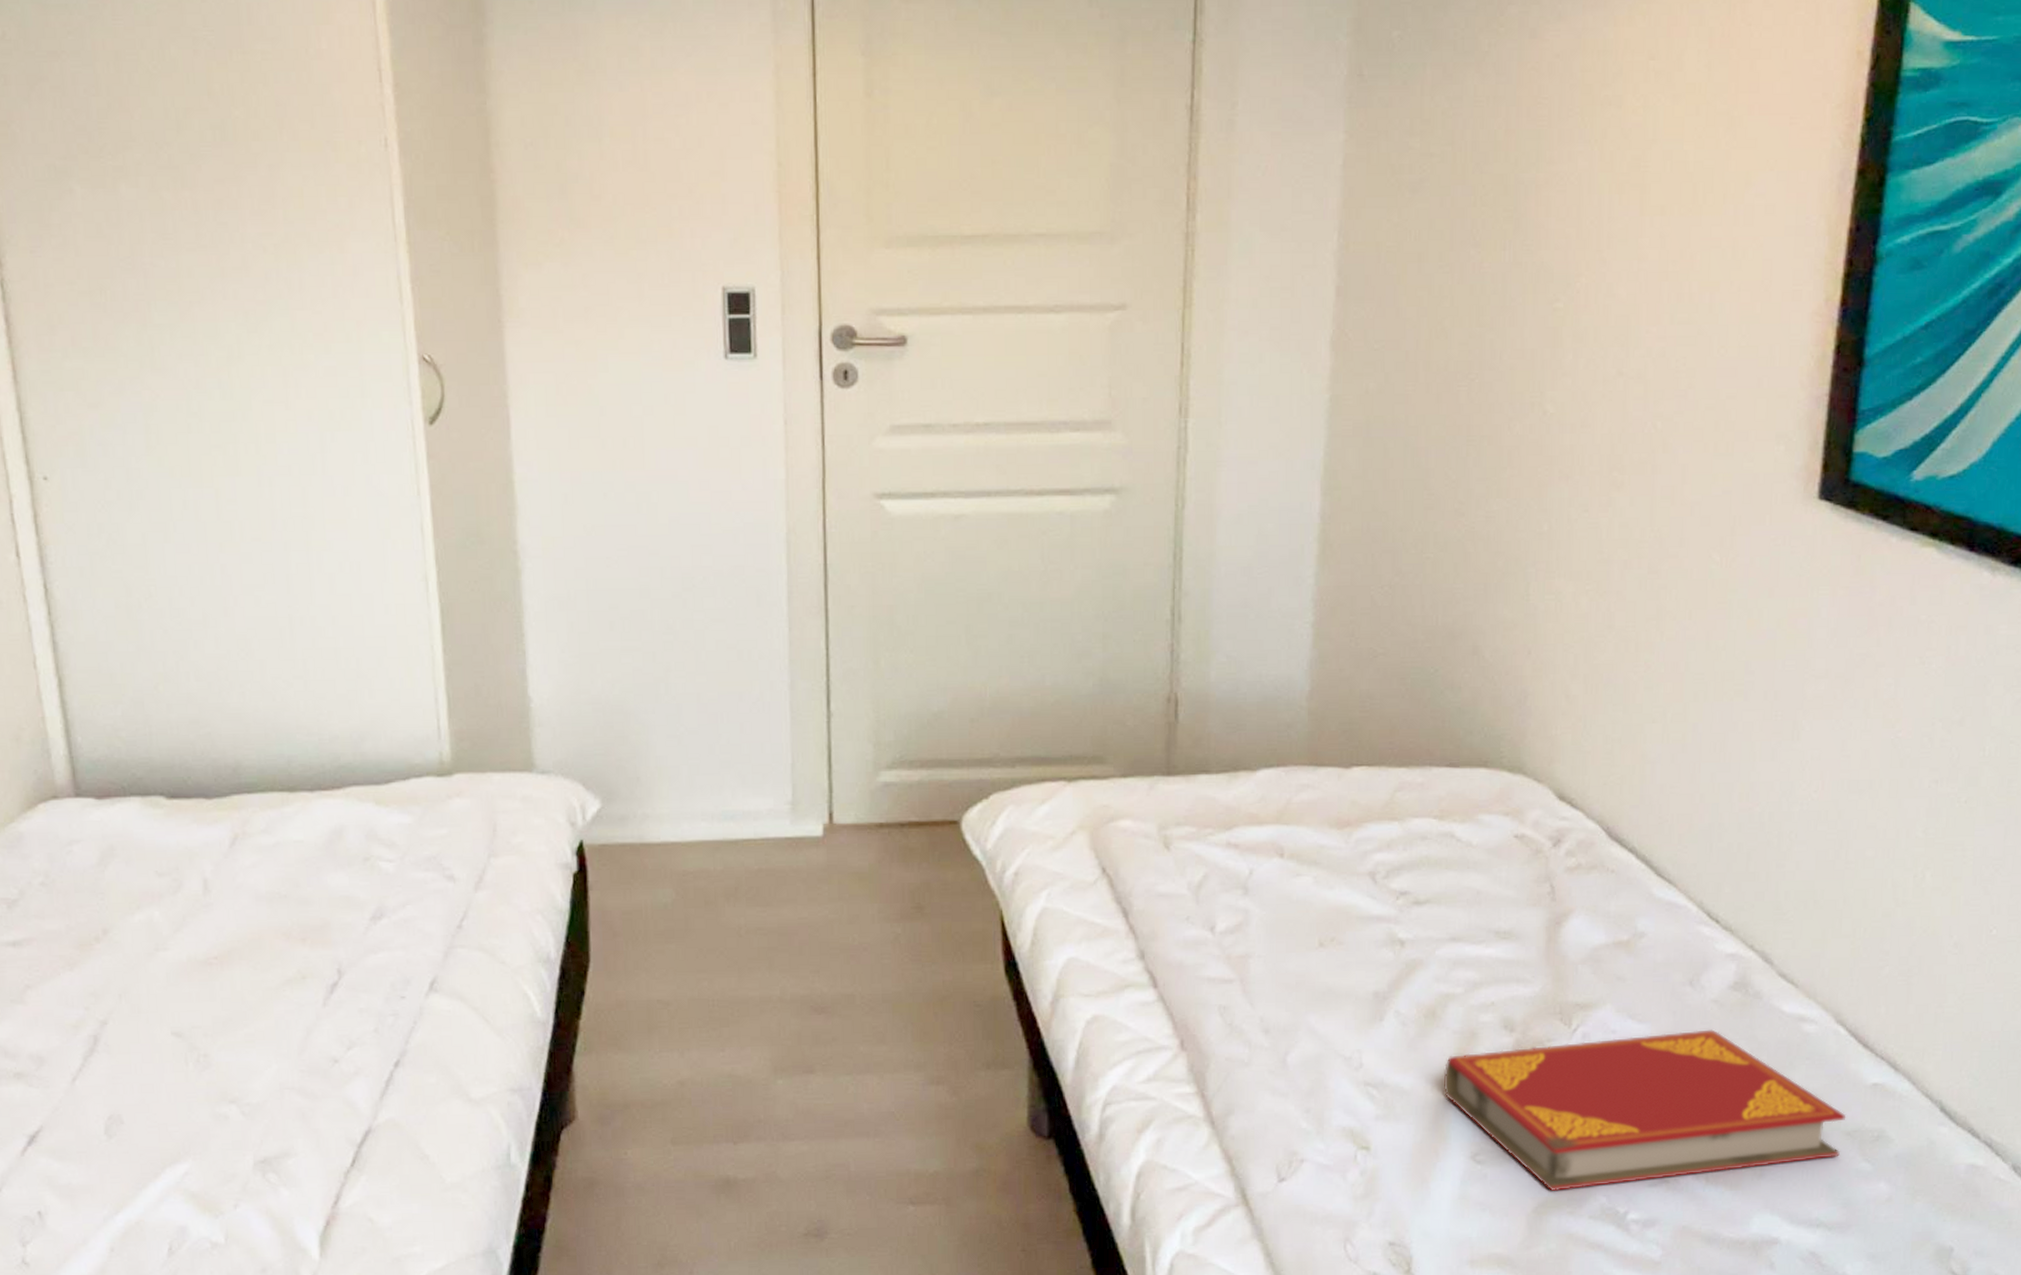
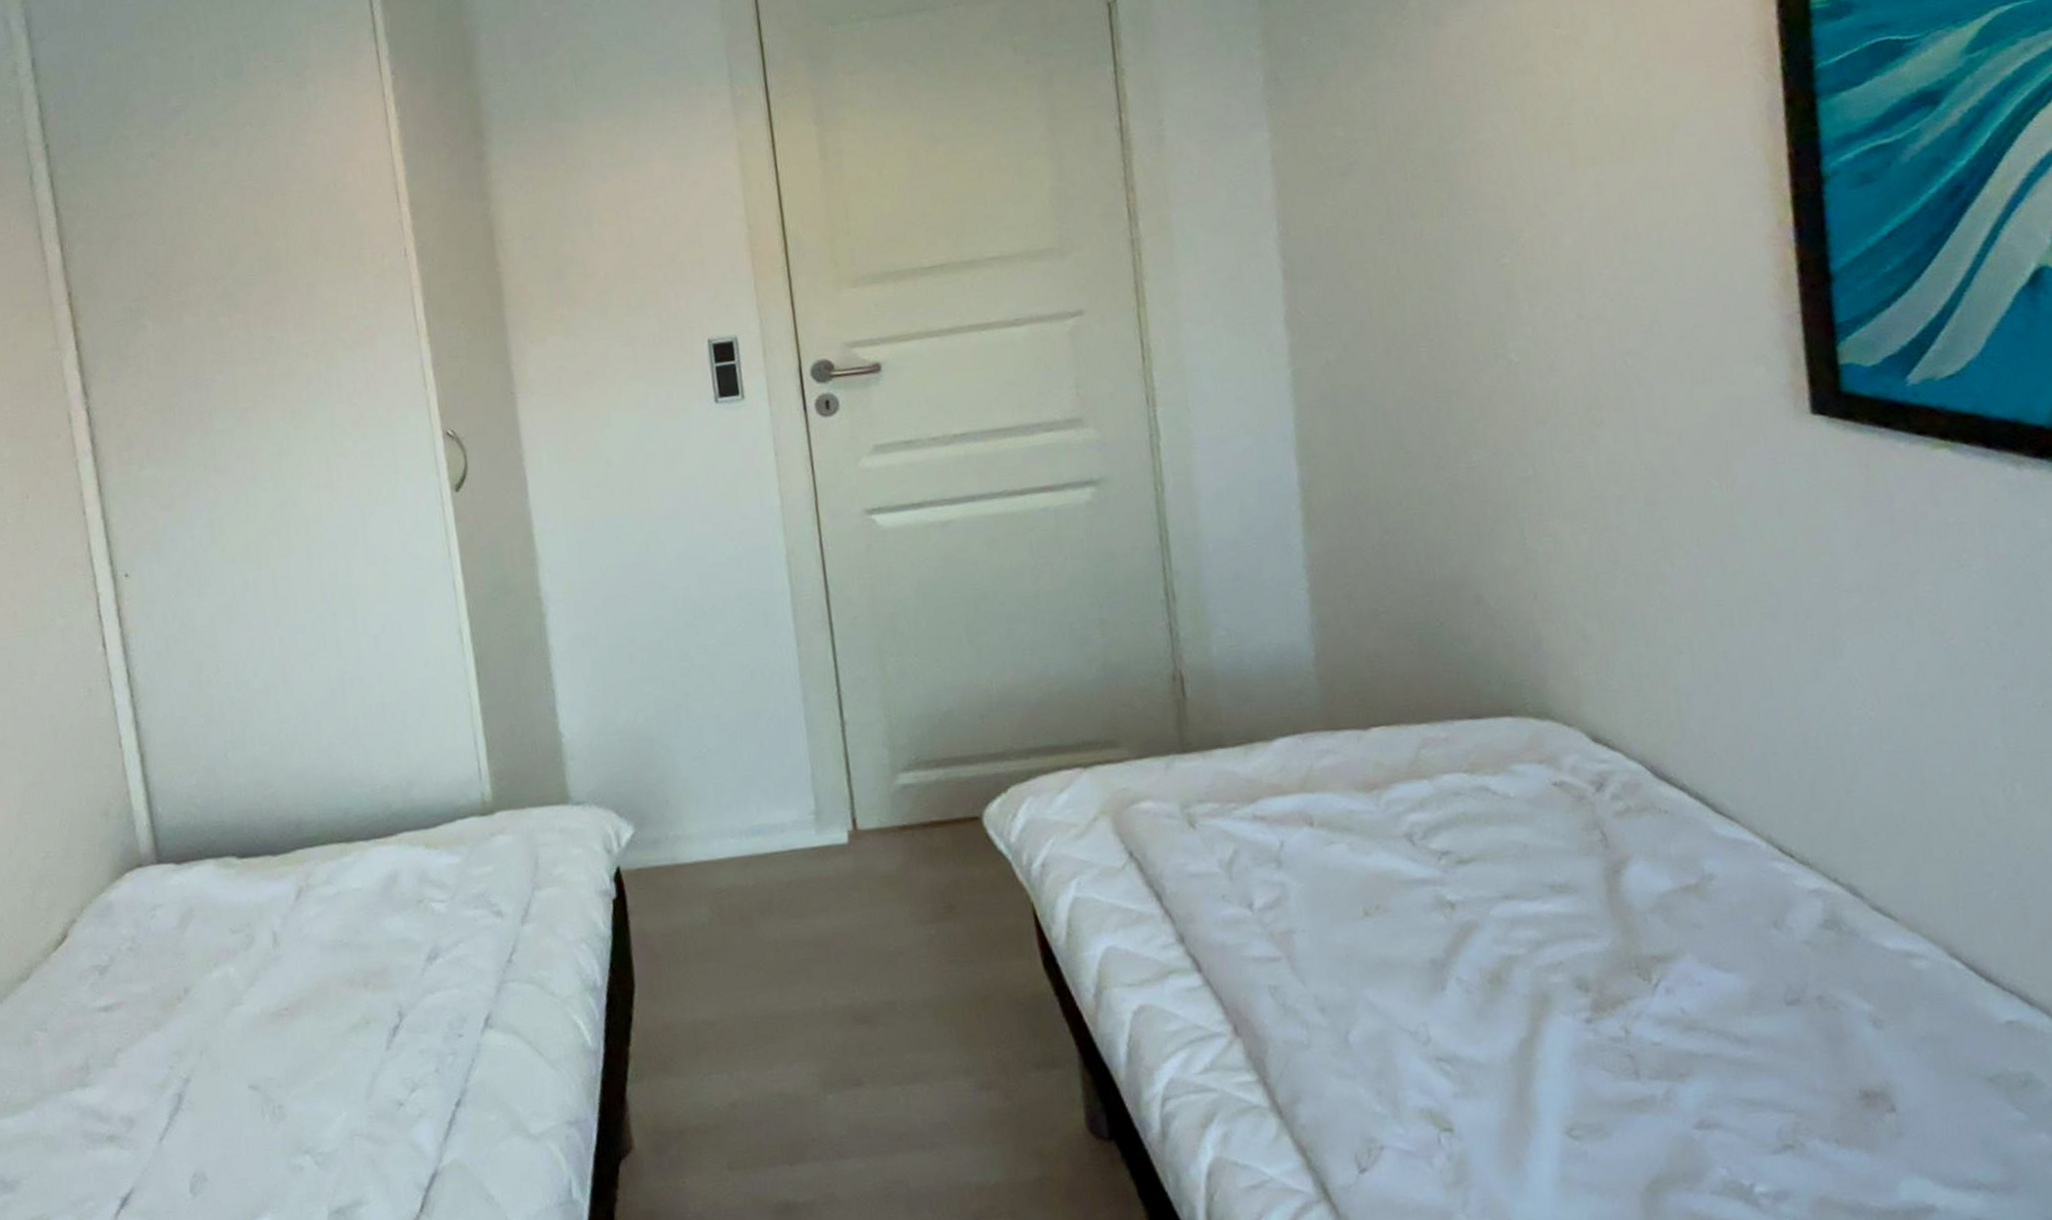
hardback book: present [1443,1029,1846,1192] -> none [1520,973,1986,1166]

